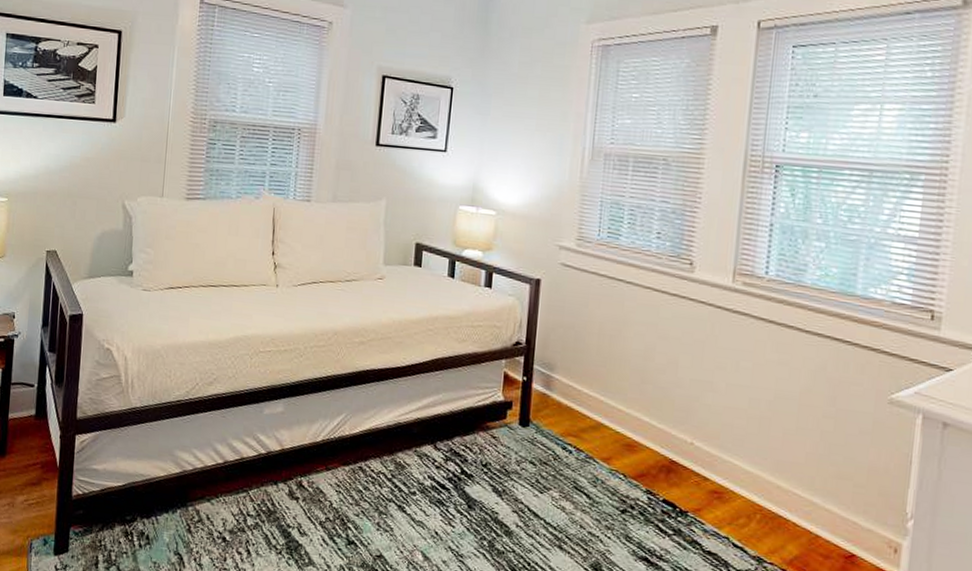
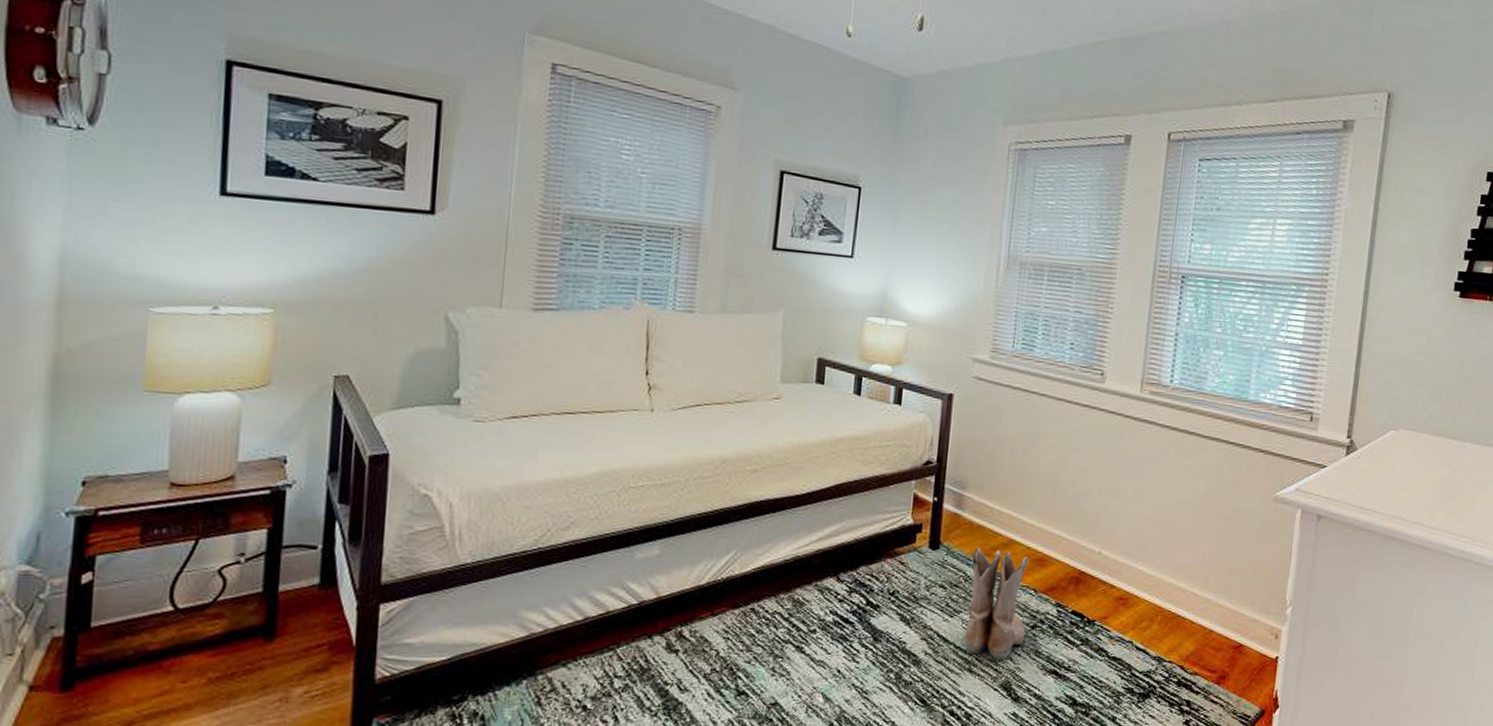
boots: none [554,427,618,541] -> present [964,547,1029,660]

